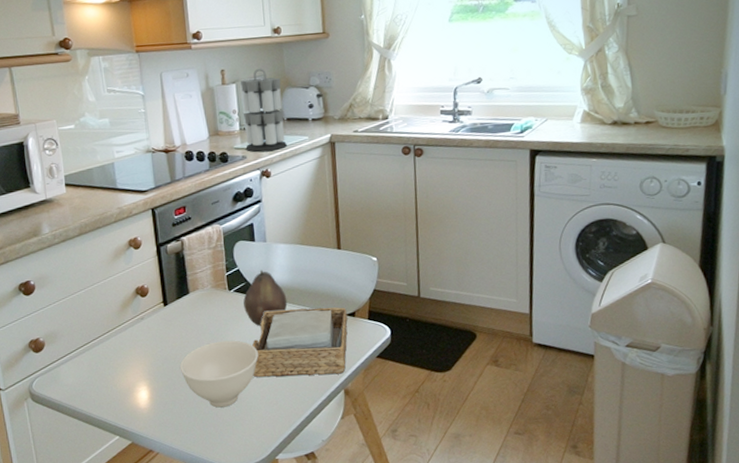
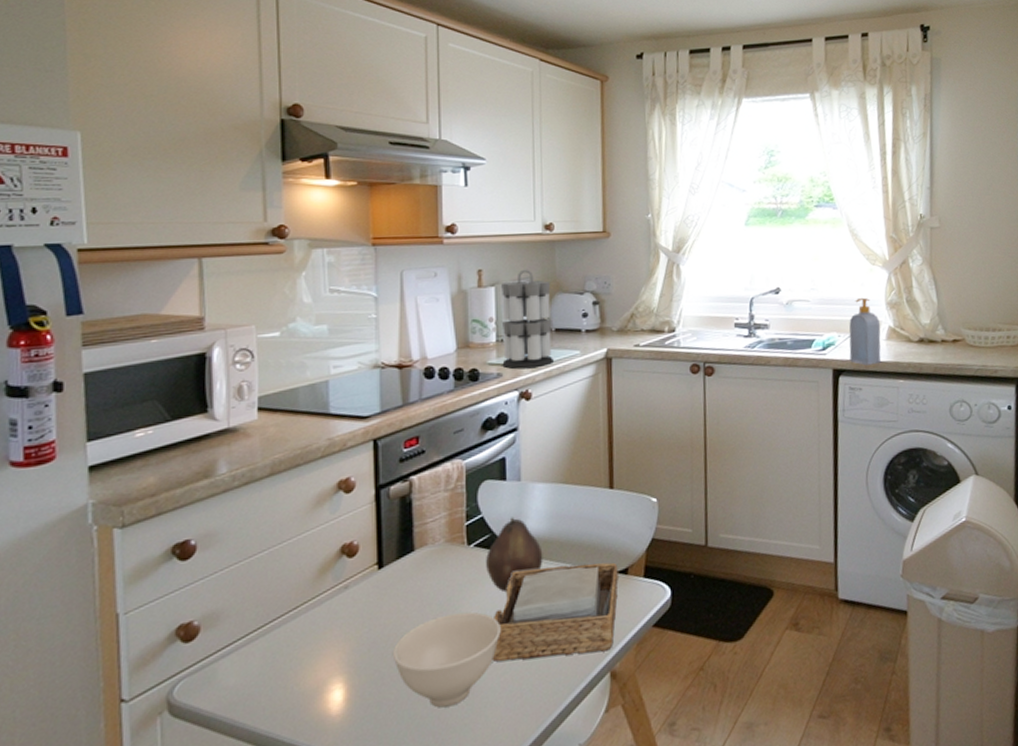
soap bottle: none [545,84,576,146] -> present [849,297,881,366]

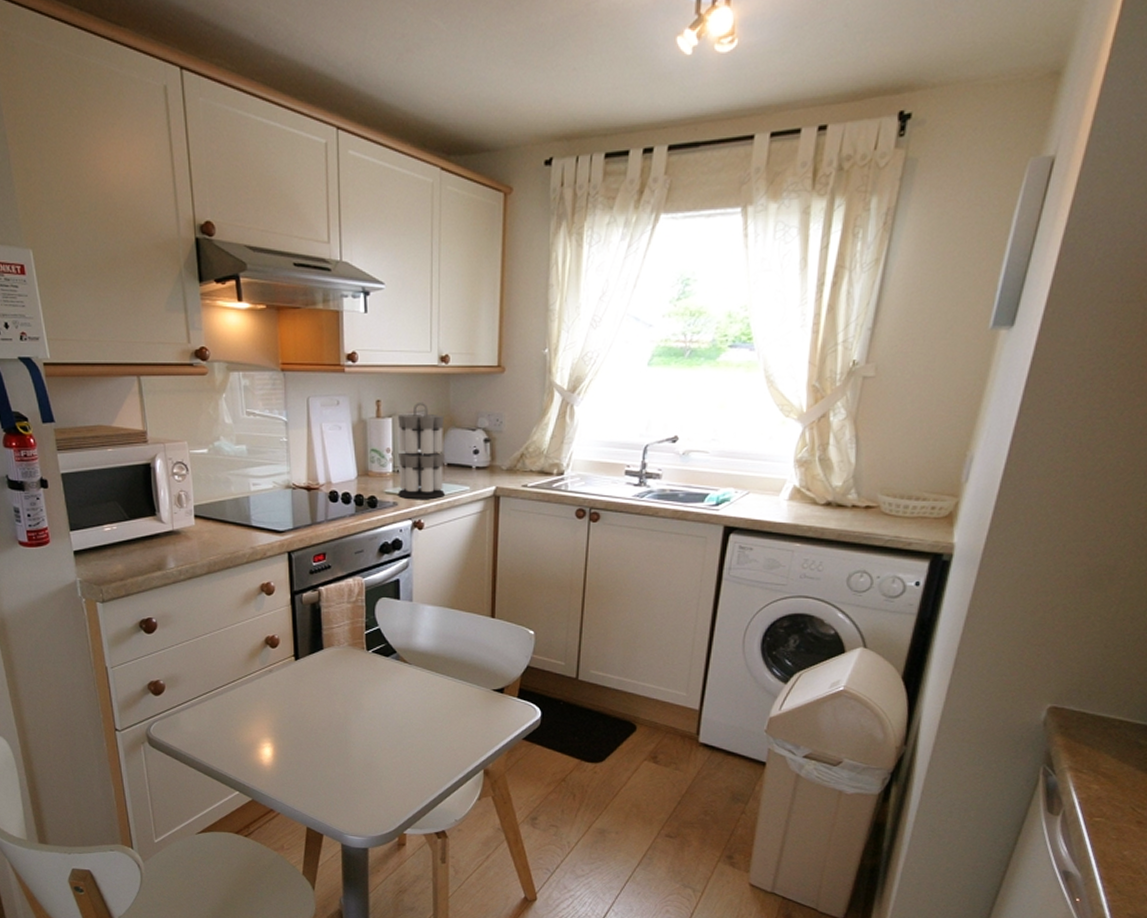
bowl: present [392,612,501,708] -> none [307,704,393,774]
fruit: present [486,517,543,593] -> none [382,631,430,693]
napkin holder: present [492,562,619,662] -> none [386,677,495,753]
soap bottle: present [849,297,881,366] -> none [744,452,785,525]

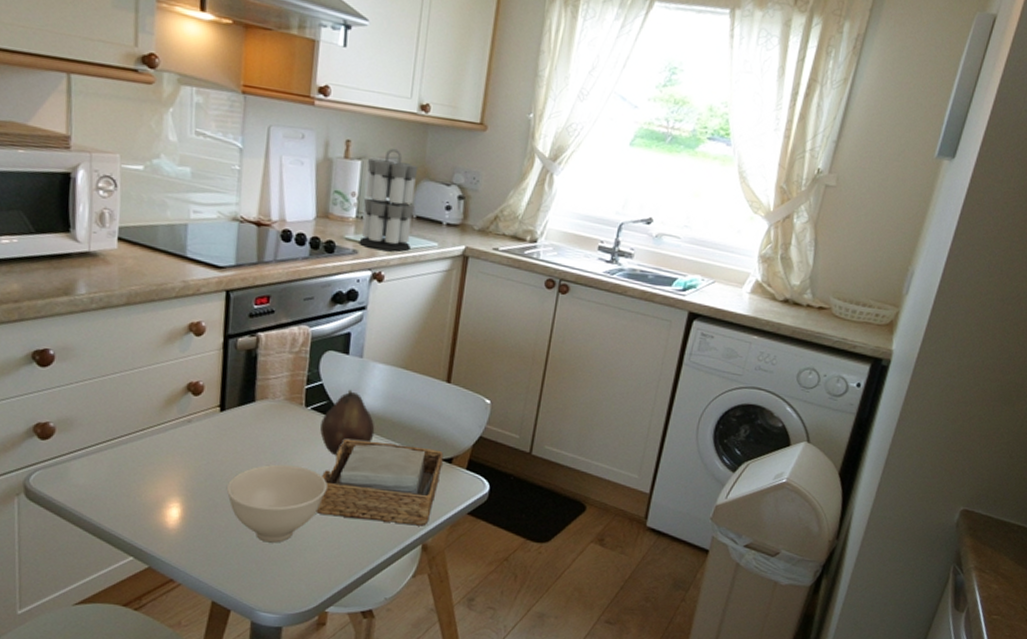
bowl: none [307,704,393,774] -> present [226,464,327,543]
fruit: none [382,631,430,693] -> present [320,389,375,456]
napkin holder: none [386,677,495,753] -> present [316,438,444,526]

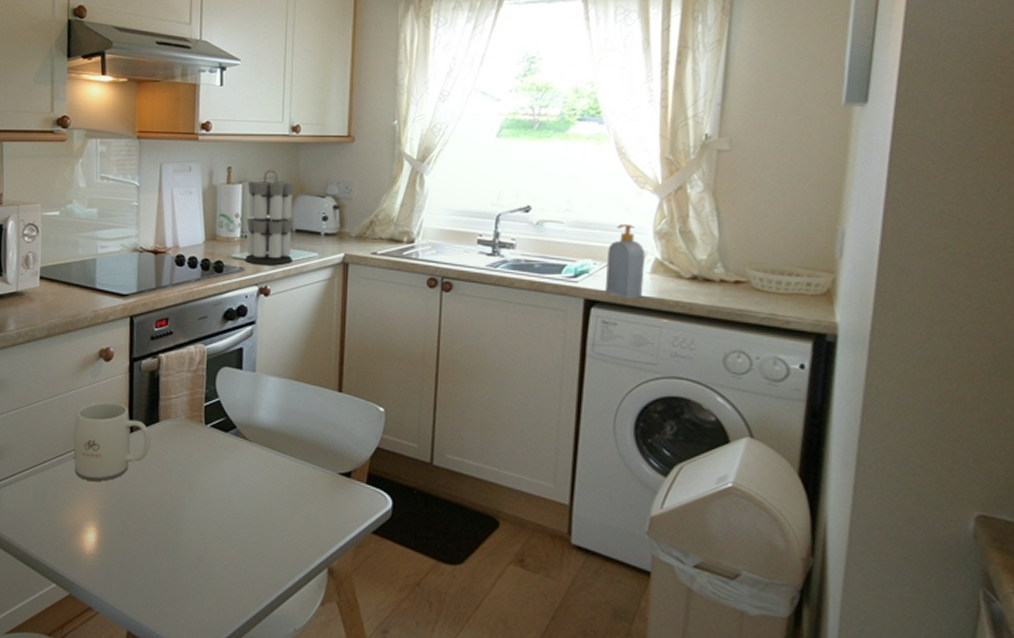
mug: none [156,377,245,458] -> present [73,402,151,481]
bowl: present [226,464,327,543] -> none [136,484,230,568]
napkin holder: present [316,438,444,526] -> none [220,455,342,548]
fruit: present [320,389,375,456] -> none [220,405,272,474]
soap bottle: none [708,244,749,316] -> present [605,223,646,299]

